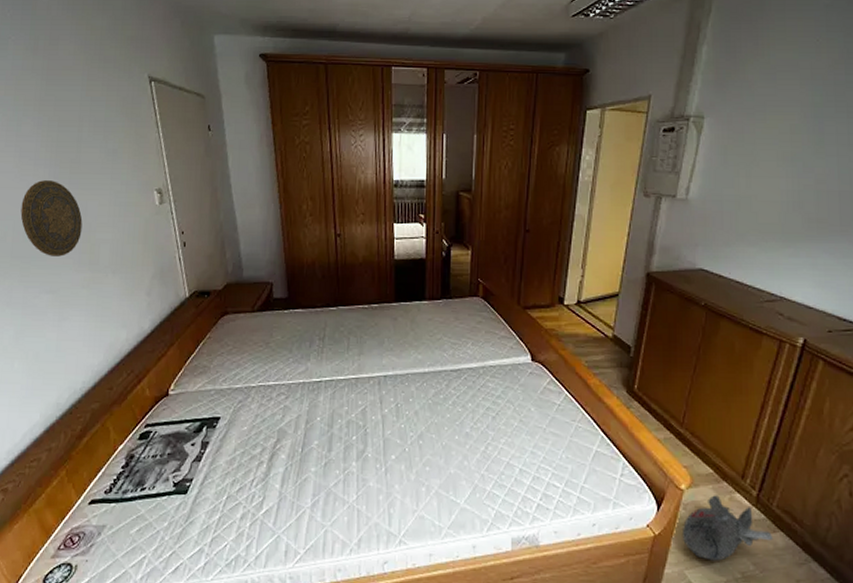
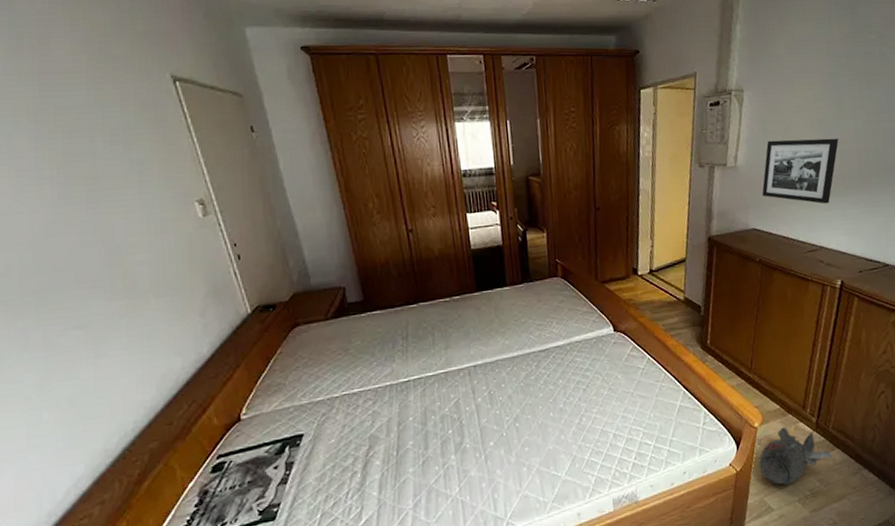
decorative plate: present [20,180,83,257] -> none [26,201,110,287]
picture frame: none [715,174,816,250] -> present [762,138,839,204]

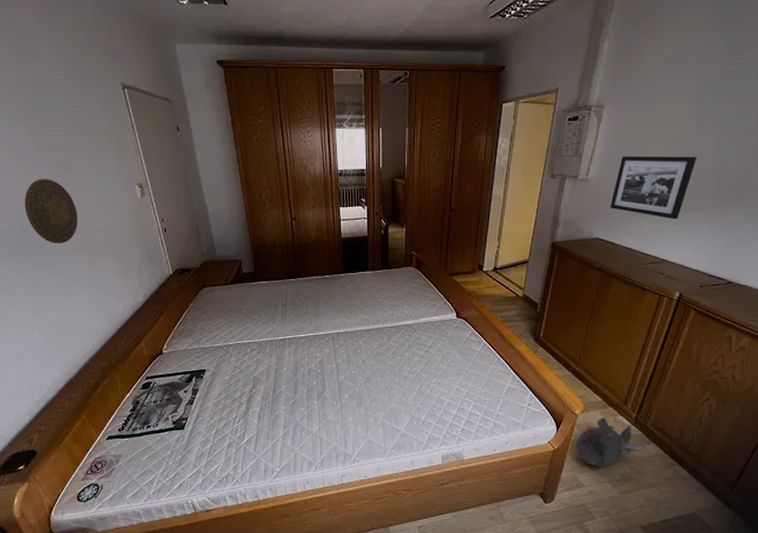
decorative plate: none [26,201,110,287] -> present [24,179,78,244]

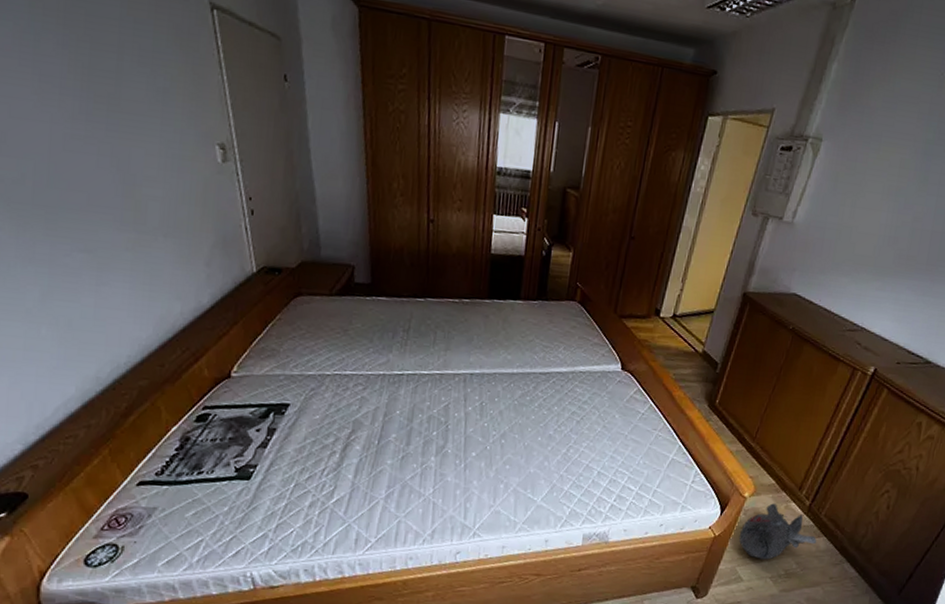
decorative plate: present [24,179,78,244] -> none [43,114,125,211]
picture frame: present [610,155,697,220] -> none [813,201,914,284]

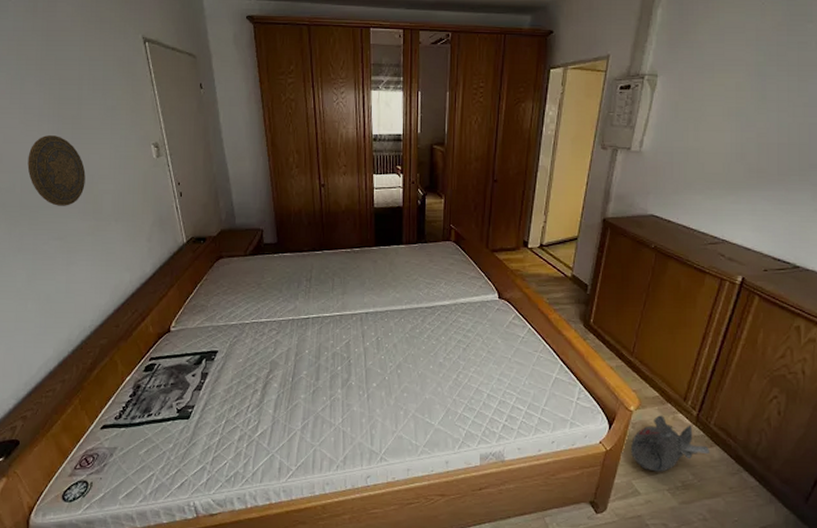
decorative plate: none [43,114,125,211] -> present [27,135,86,206]

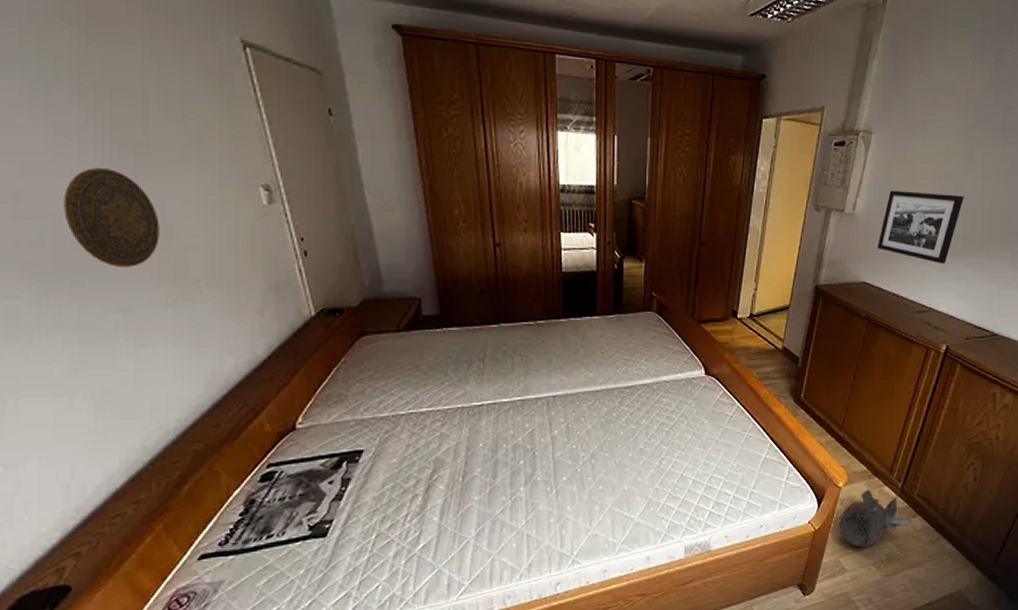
picture frame: none [665,128,758,197] -> present [877,190,964,264]

